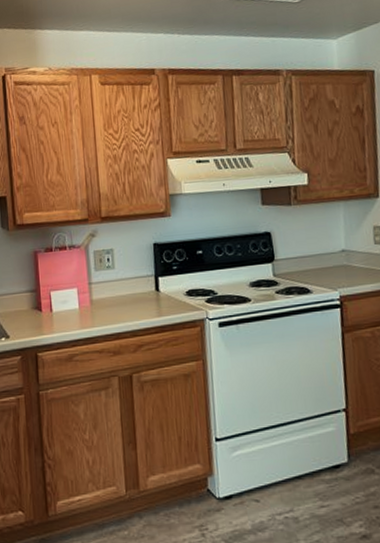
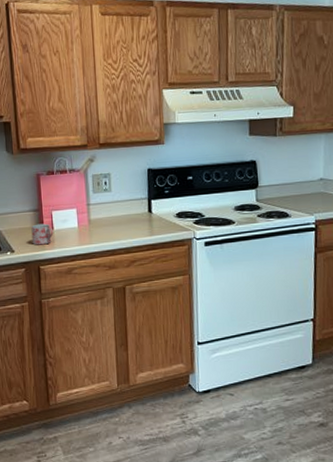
mug: none [28,305,52,330] -> present [31,223,54,245]

